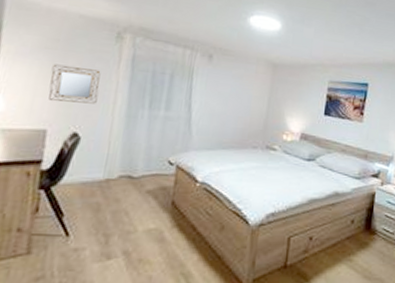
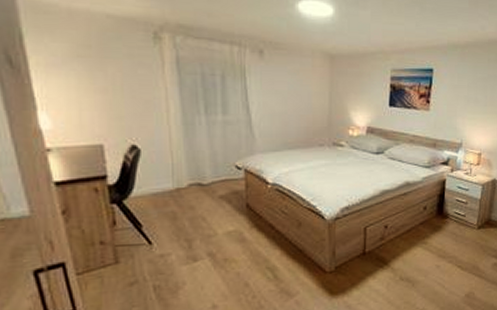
home mirror: present [48,64,101,104] -> none [91,73,149,114]

